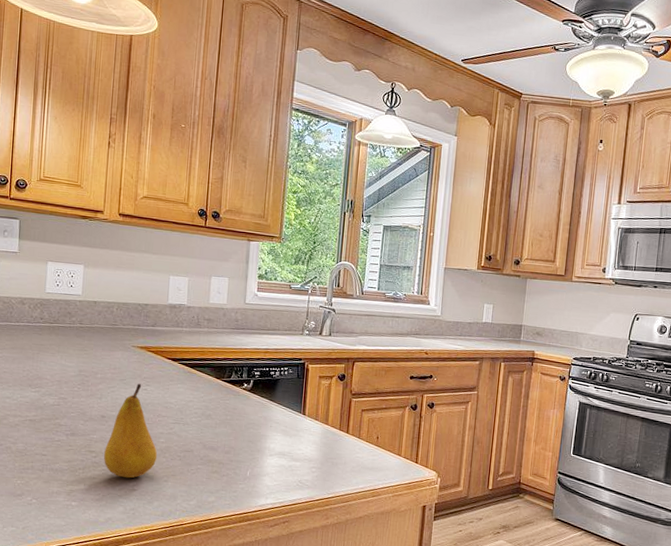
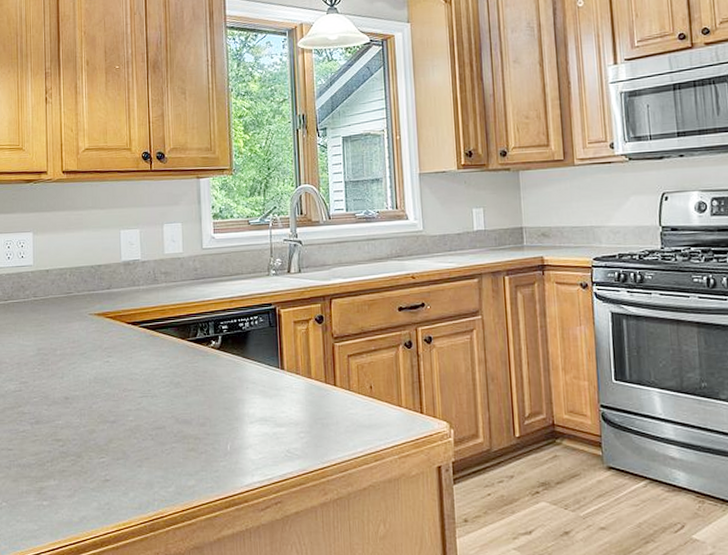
fruit: present [103,384,158,478] -> none [71,356,128,467]

